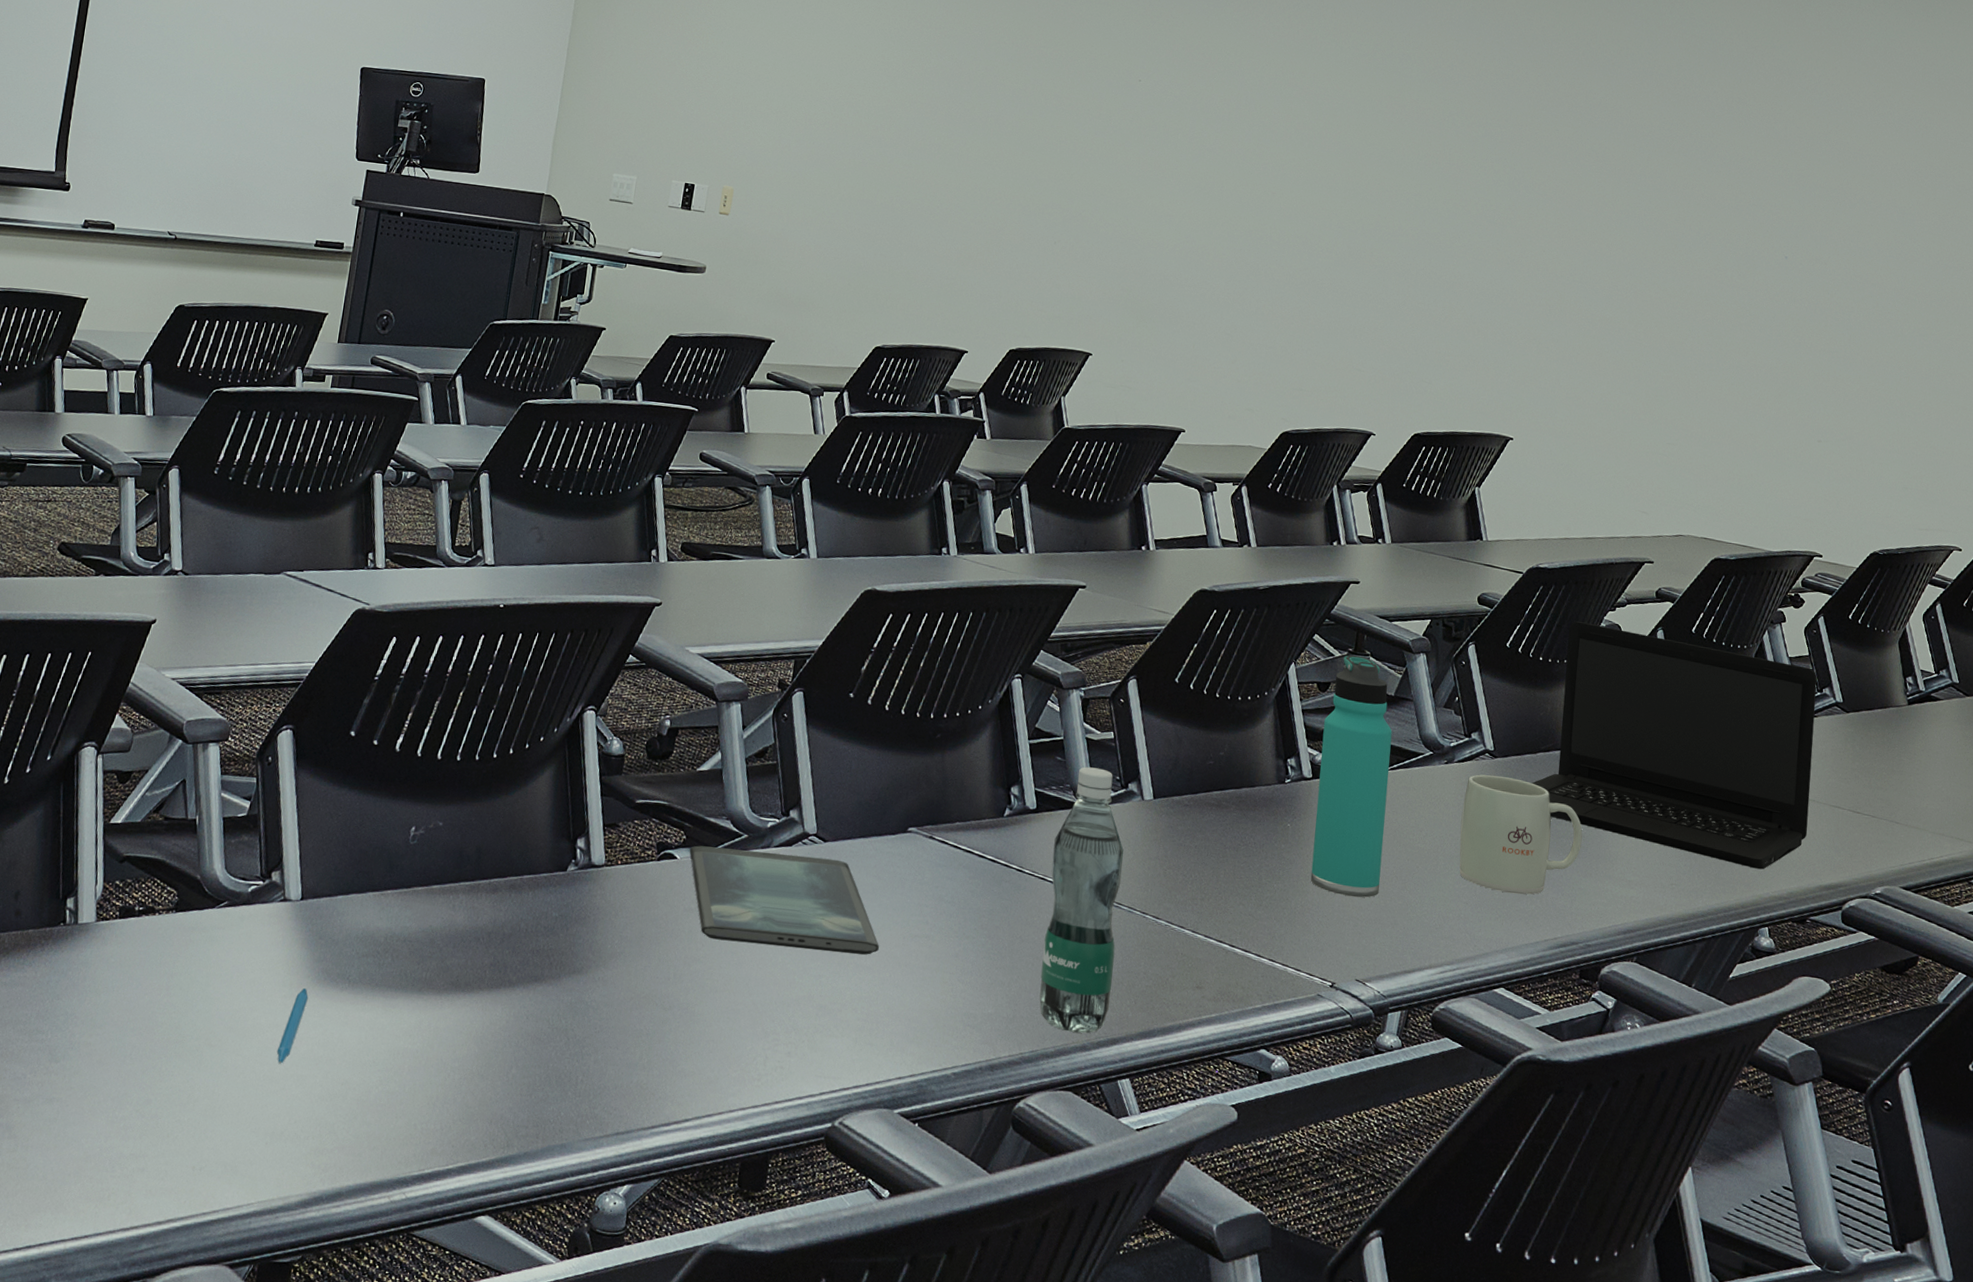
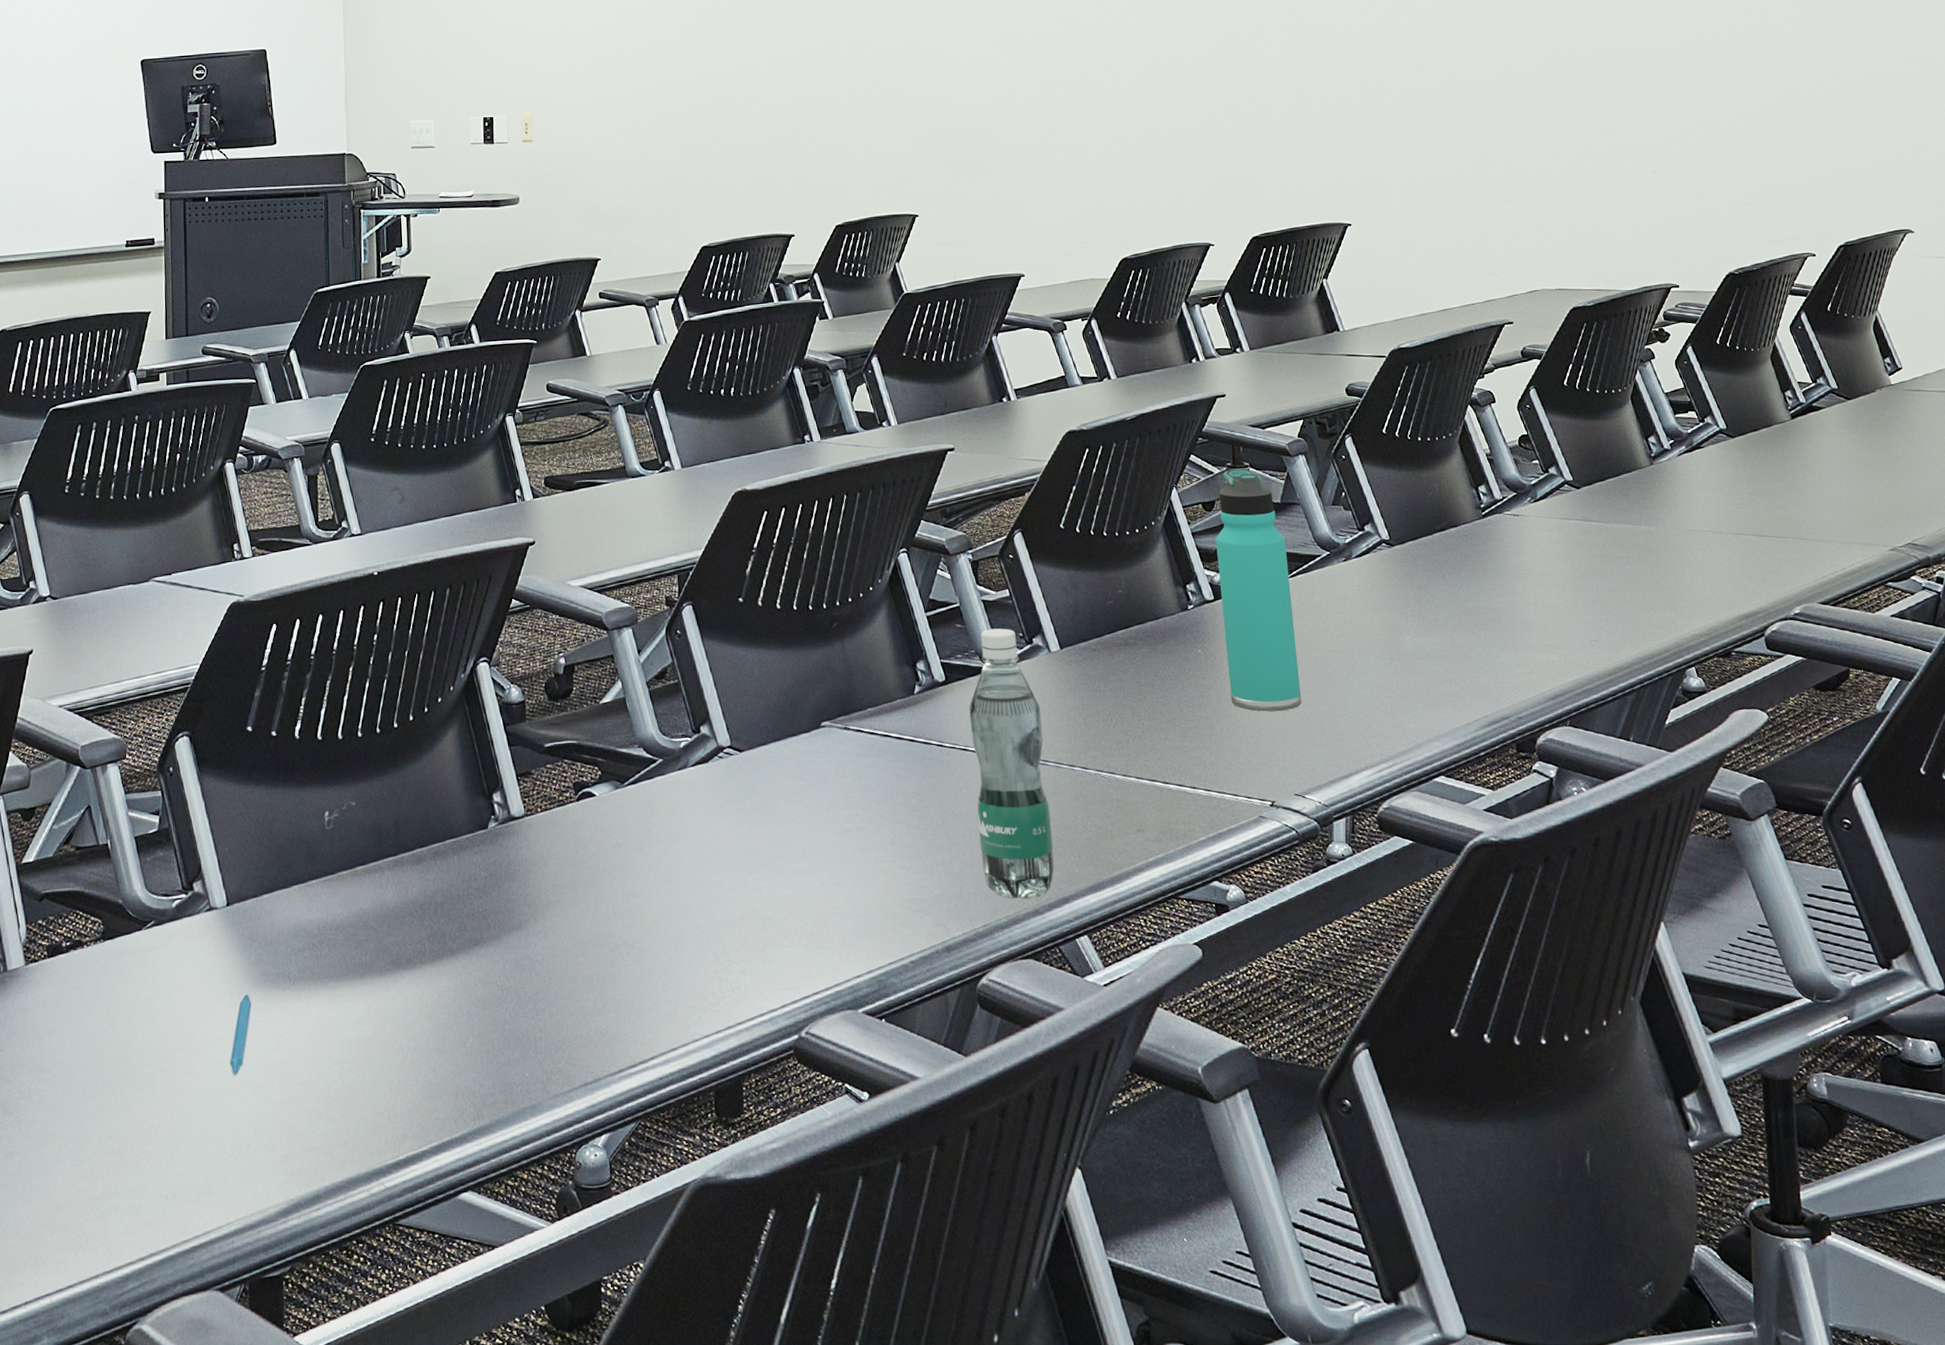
tablet: present [689,845,879,955] -> none [606,767,814,871]
mug: present [1459,774,1583,895] -> none [1368,563,1494,680]
laptop: present [1531,621,1817,870] -> none [1433,394,1716,611]

